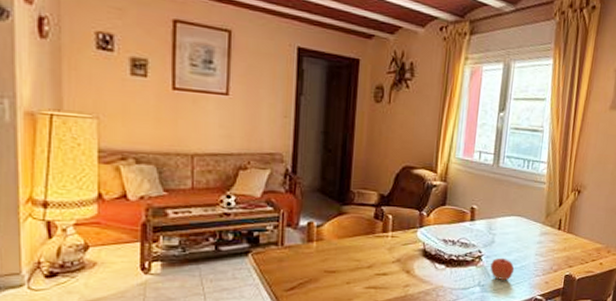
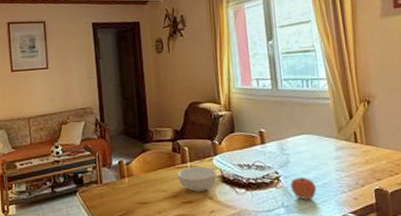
cereal bowl: none [375,236,418,264] -> present [177,166,217,192]

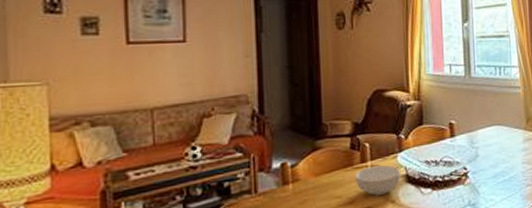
apple: present [290,176,317,200] -> none [478,171,504,196]

